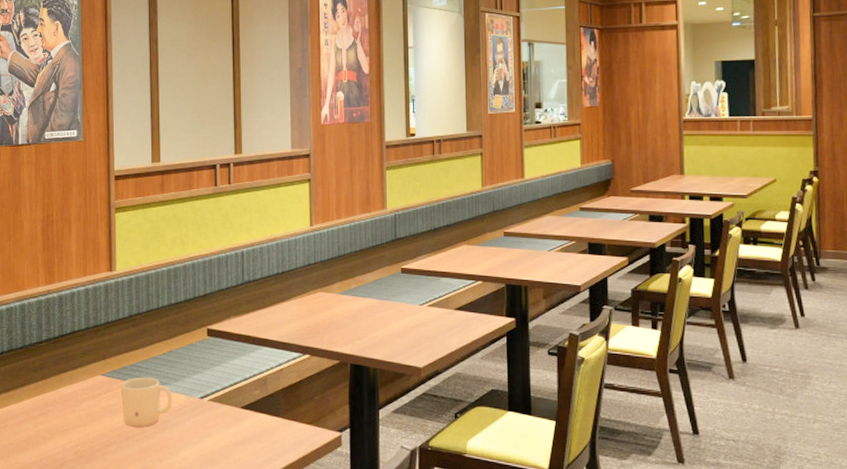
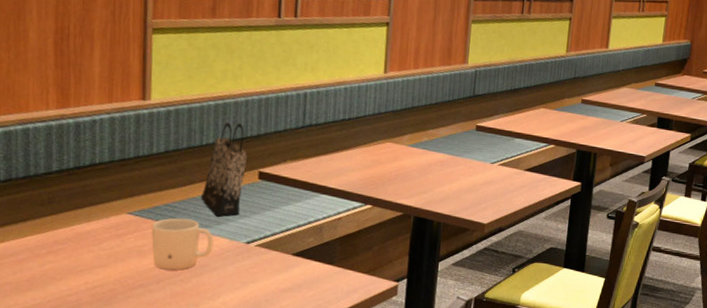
shopping bag: none [159,285,197,374] -> present [200,122,248,217]

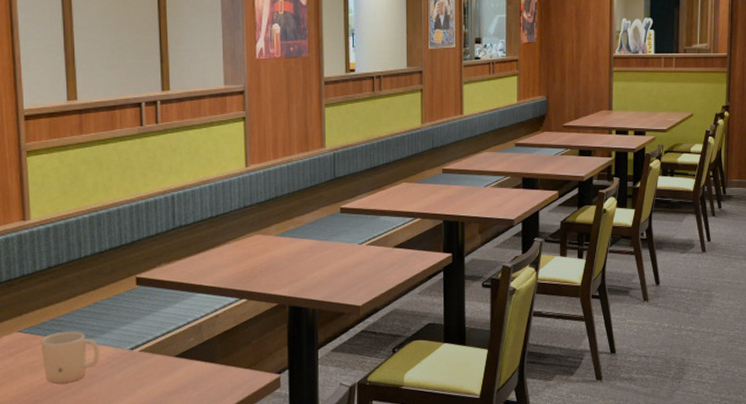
shopping bag: present [200,122,248,217] -> none [83,232,125,326]

